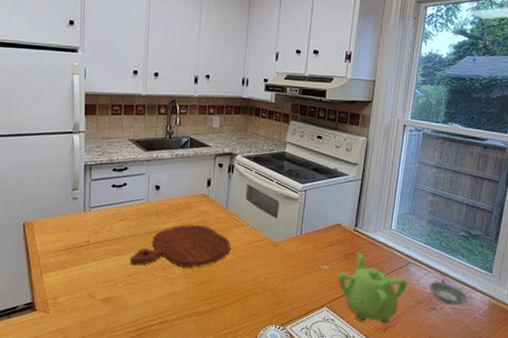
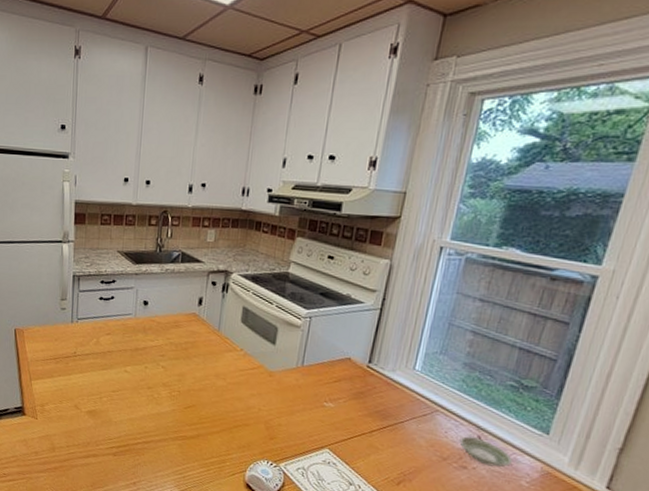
cutting board: present [129,225,231,267] -> none [115,344,221,389]
teapot: present [337,251,408,324] -> none [343,391,432,477]

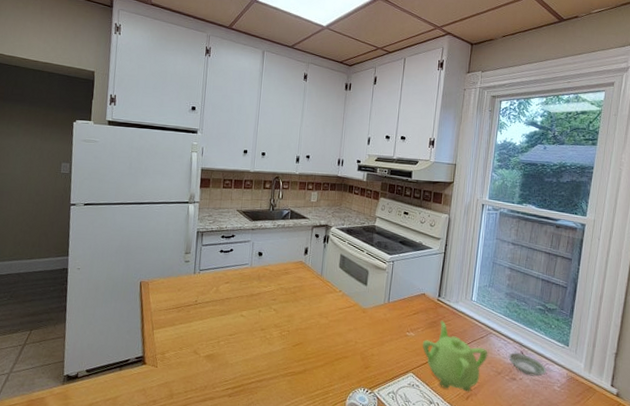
teapot: none [343,391,432,477] -> present [422,320,488,392]

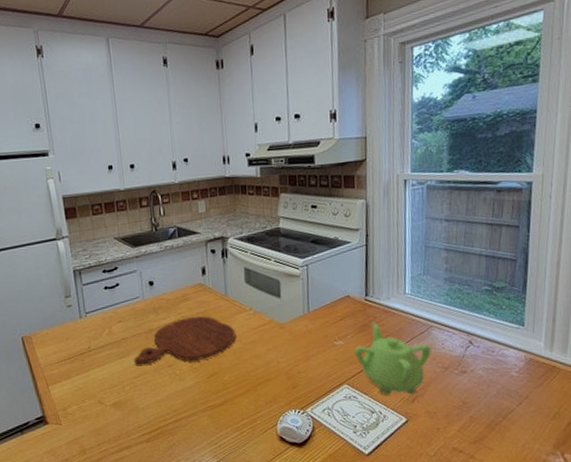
cutting board: none [232,289,324,329] -> present [133,316,236,365]
saucer: present [508,352,547,377] -> none [455,342,502,366]

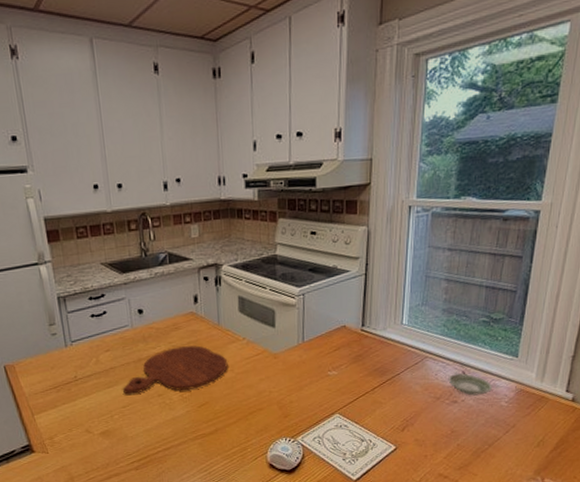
teapot: present [354,321,431,395] -> none [347,352,424,424]
saucer: none [455,342,502,366] -> present [448,373,493,396]

